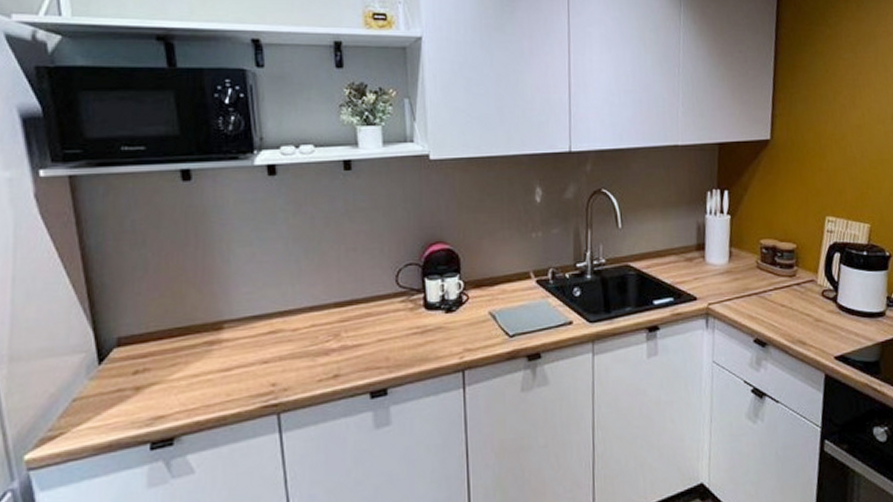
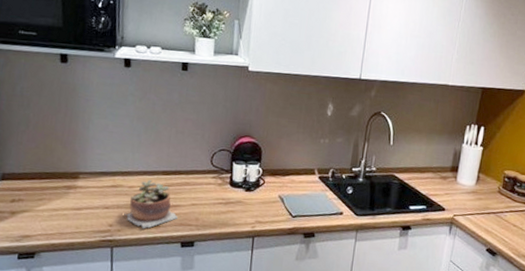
succulent plant: none [290,317,361,383] -> present [124,180,178,229]

